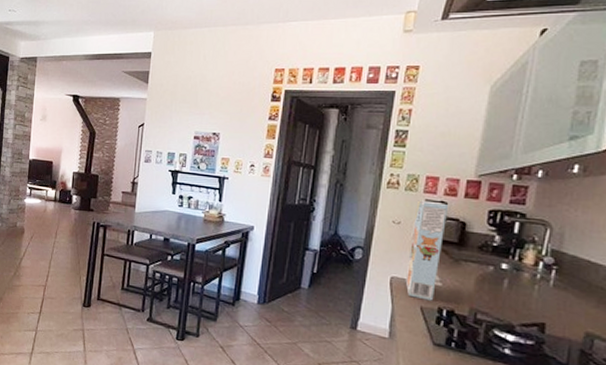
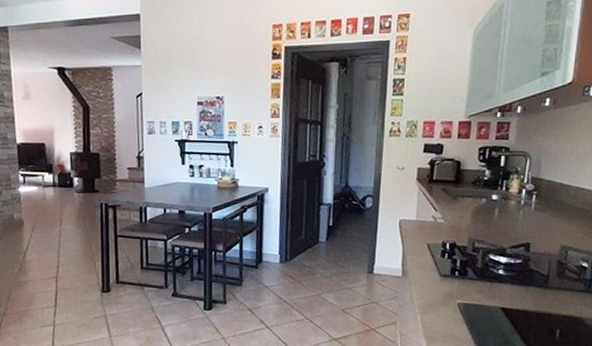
cereal box: present [405,200,449,301] -> none [412,144,445,237]

